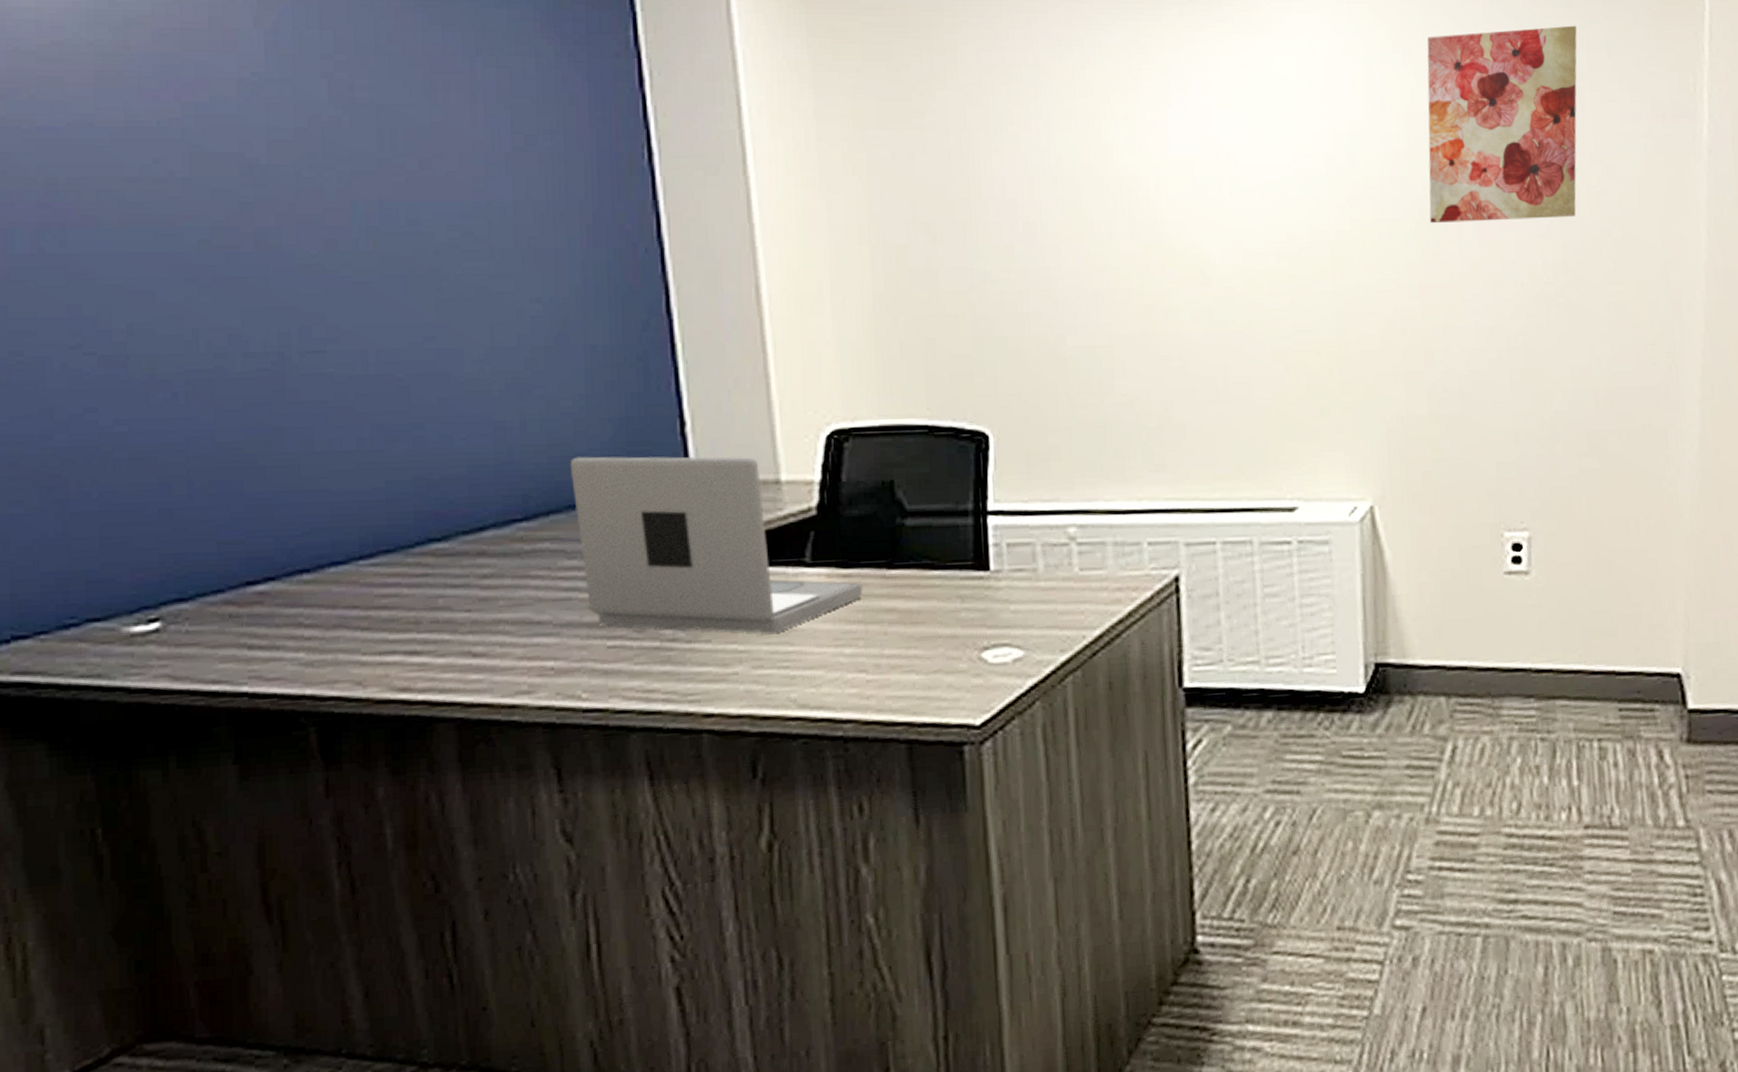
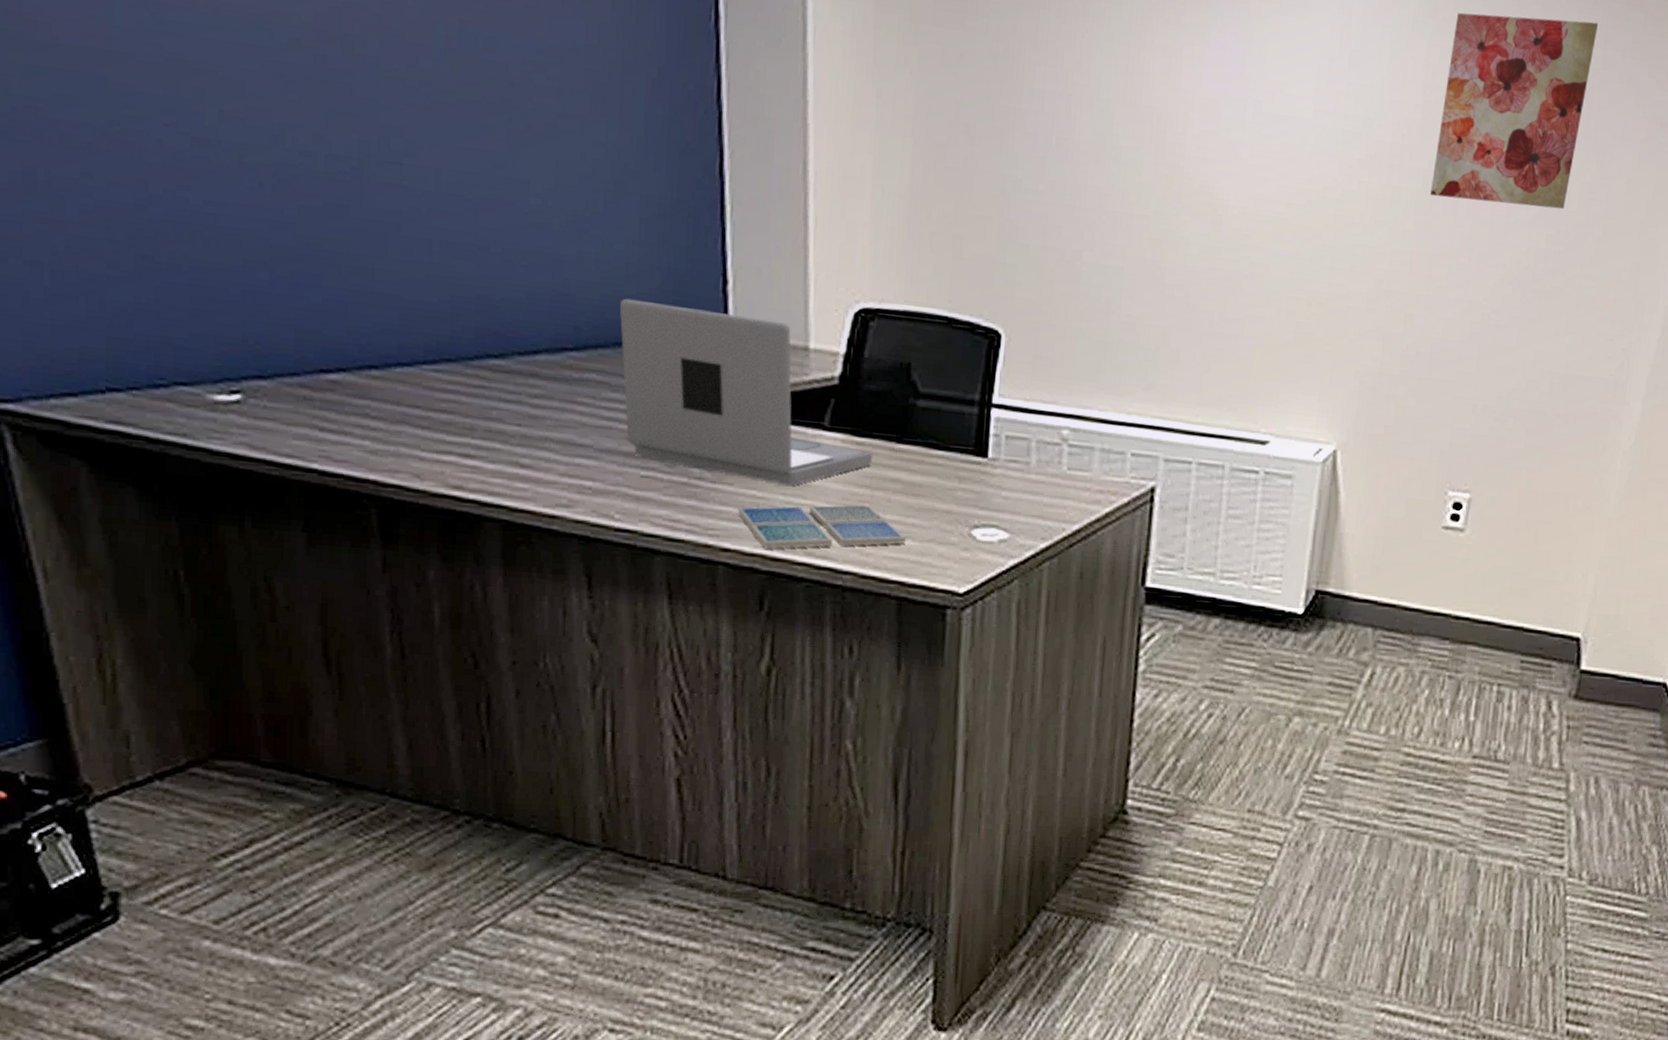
drink coaster: none [719,641,909,708] -> present [738,504,906,549]

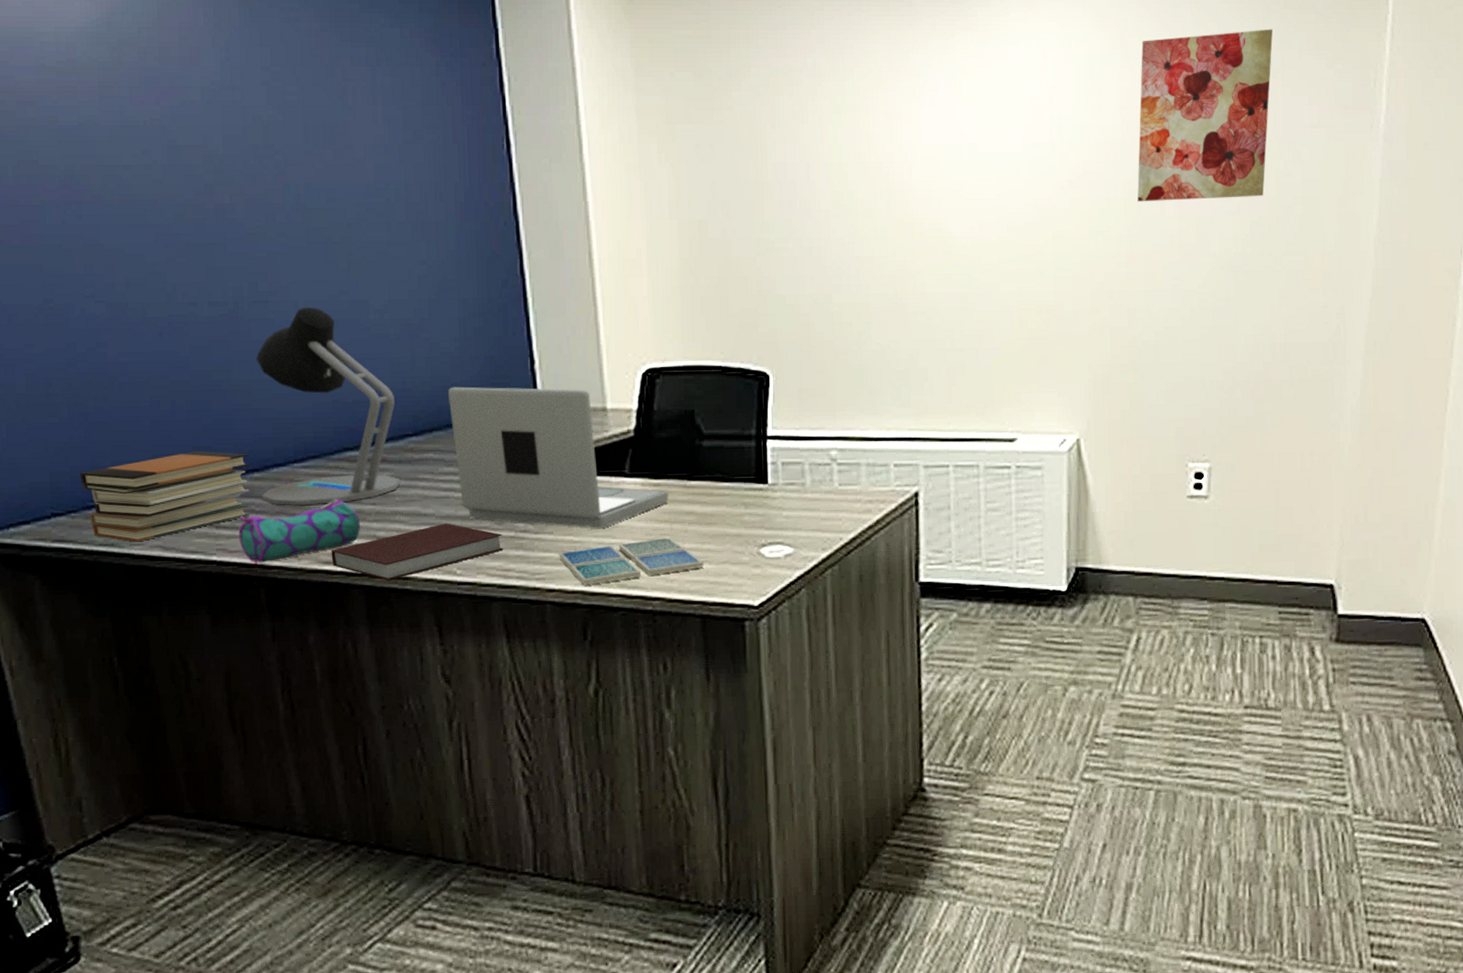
book stack: none [145,333,367,436] -> present [79,450,250,542]
pencil case: none [347,413,501,479] -> present [238,499,360,563]
desk lamp: none [379,177,554,419] -> present [255,306,401,506]
notebook: none [462,457,673,518] -> present [331,523,504,581]

